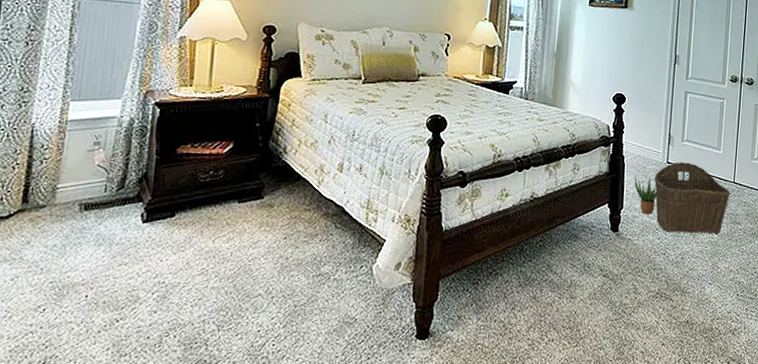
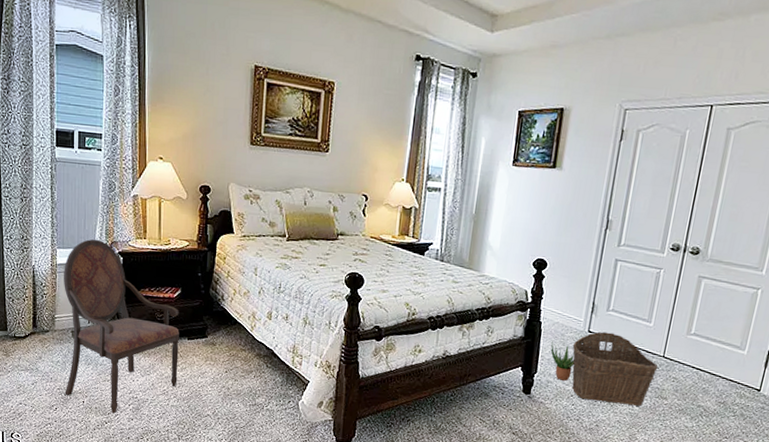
armchair: none [59,88,229,307] -> present [64,239,180,414]

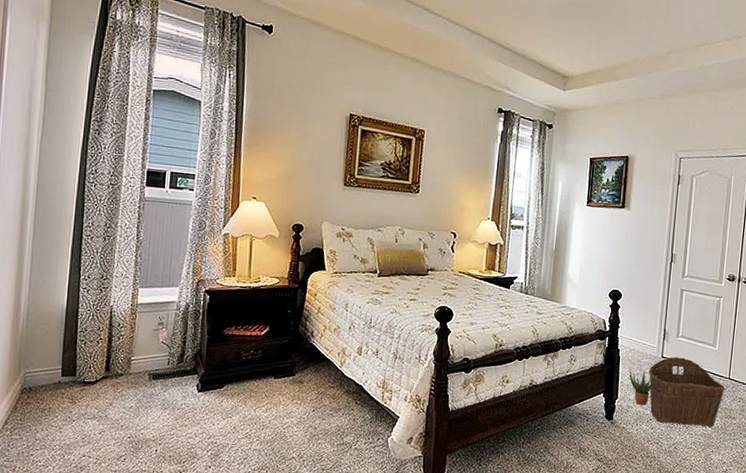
armchair: present [64,239,180,414] -> none [136,277,266,462]

